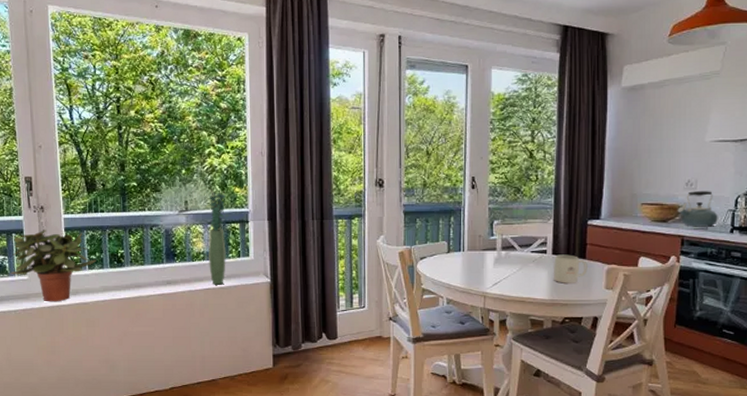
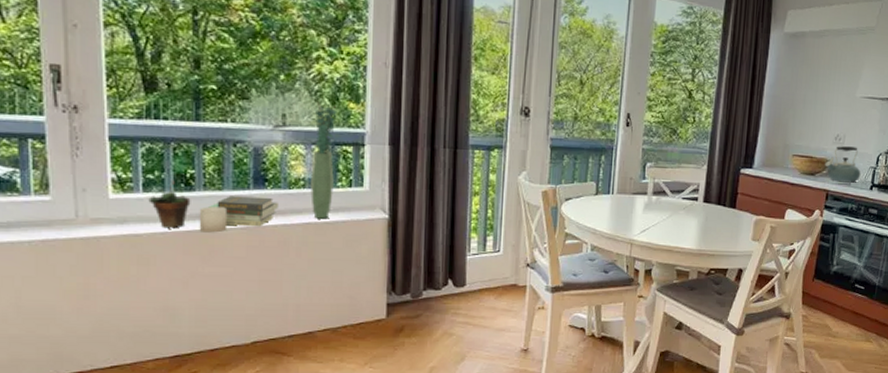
potted plant: present [11,230,97,302] -> none [24,137,155,232]
succulent plant: none [92,259,122,297] -> present [148,180,191,229]
candle: none [128,278,149,299] -> present [199,206,228,233]
books: none [135,269,185,294] -> present [209,196,278,227]
mug: present [554,254,588,283] -> none [703,202,737,234]

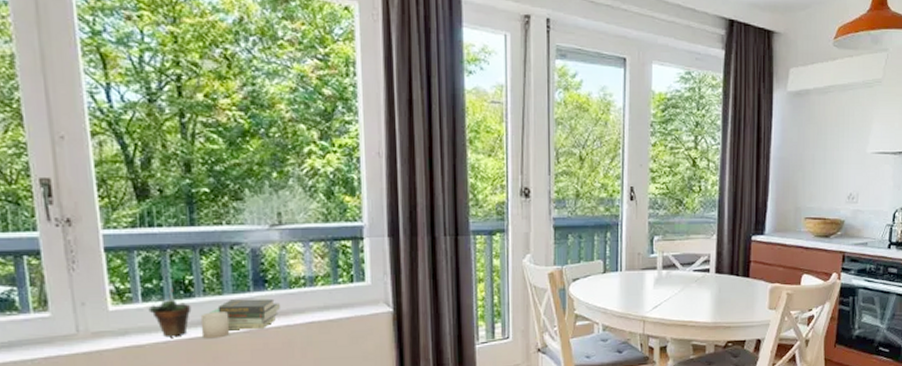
vase: present [310,101,337,219] -> none [309,197,335,317]
kettle: present [825,146,861,183] -> none [839,205,877,243]

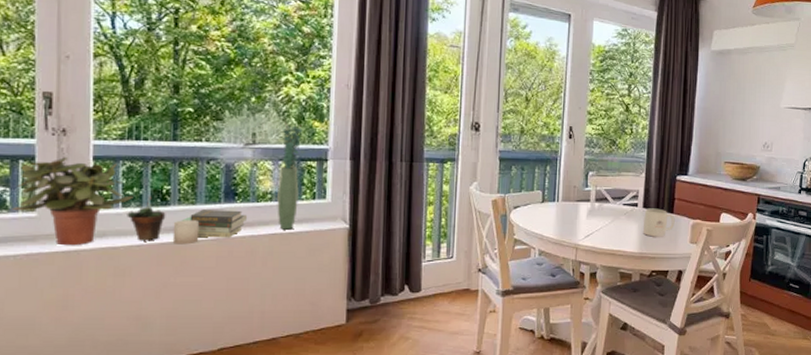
potted plant: none [23,250,154,347] -> present [12,157,134,246]
vase: none [309,197,335,317] -> present [277,121,303,230]
mug: none [717,273,751,305] -> present [643,208,675,237]

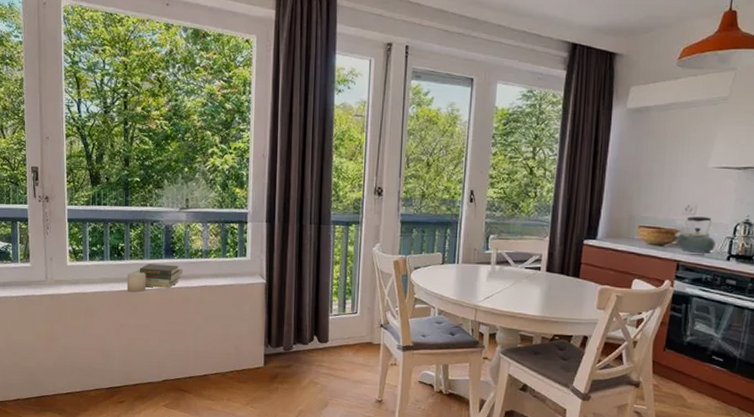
potted plant: present [12,157,134,246] -> none [14,219,97,291]
succulent plant: present [127,196,166,241] -> none [93,252,121,289]
vase: present [277,121,303,230] -> none [206,188,226,283]
mug: present [643,208,675,237] -> none [546,272,581,302]
kettle: none [755,153,789,187] -> present [674,216,716,253]

